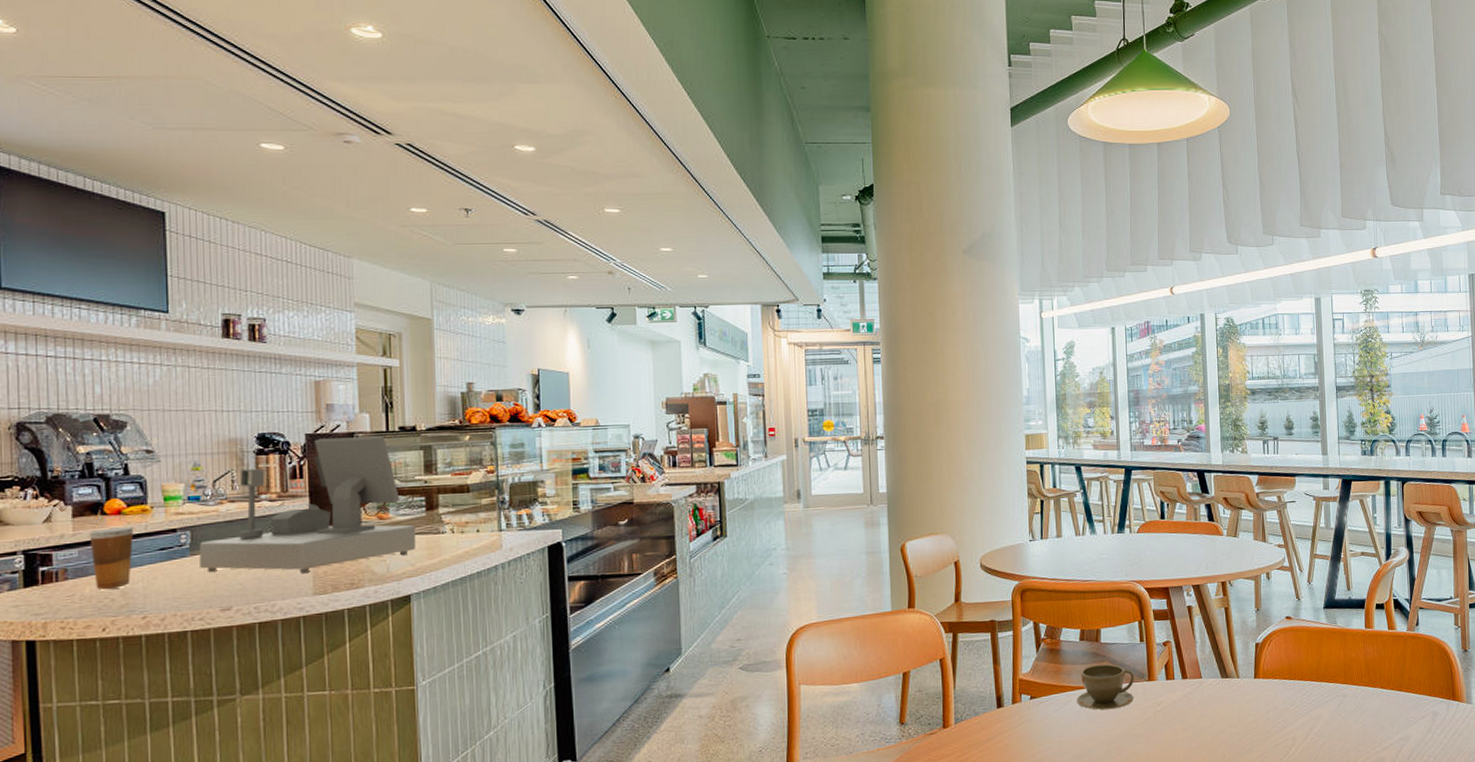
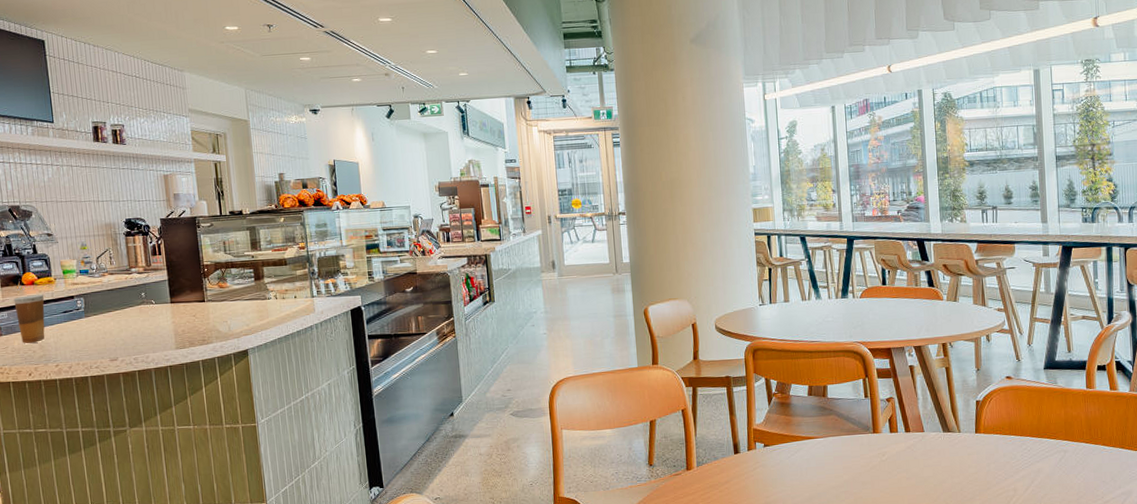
cash register: present [199,436,417,574] -> none [91,219,249,332]
teacup: present [1076,664,1134,710] -> none [806,417,860,459]

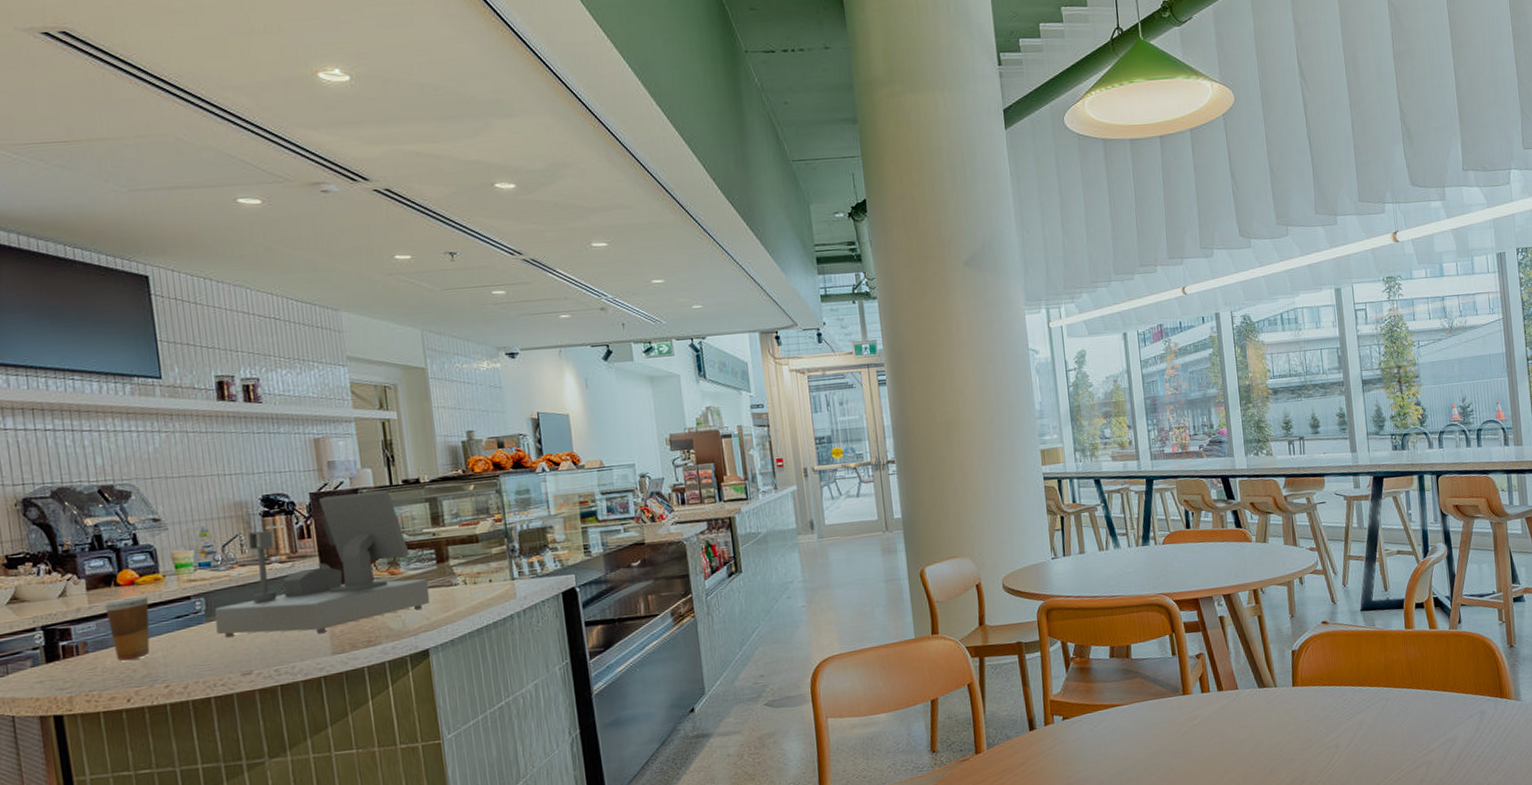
cash register: none [91,219,249,332] -> present [214,490,430,637]

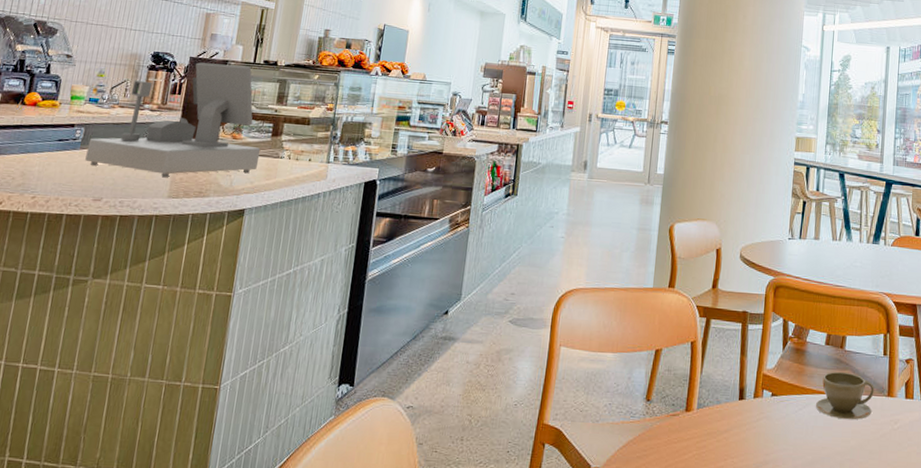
beverage cup: present [105,596,150,662] -> none [3,116,42,170]
teacup: none [1110,680,1169,727] -> present [815,371,874,420]

